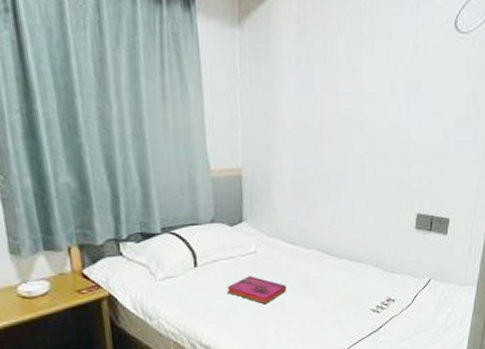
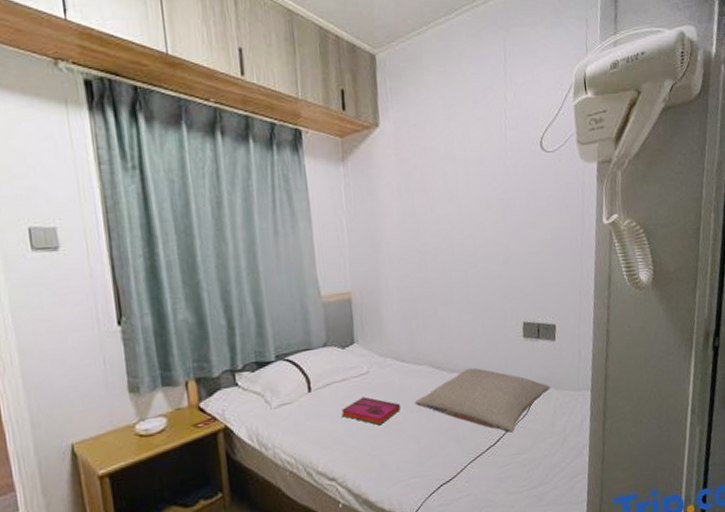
pillow: none [300,255,437,321] -> present [414,367,550,433]

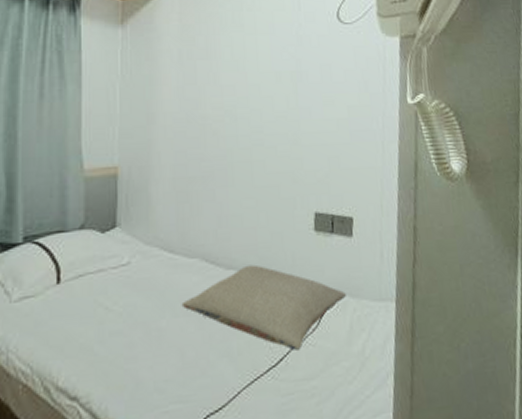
hardback book: present [341,397,400,426] -> none [94,293,164,331]

